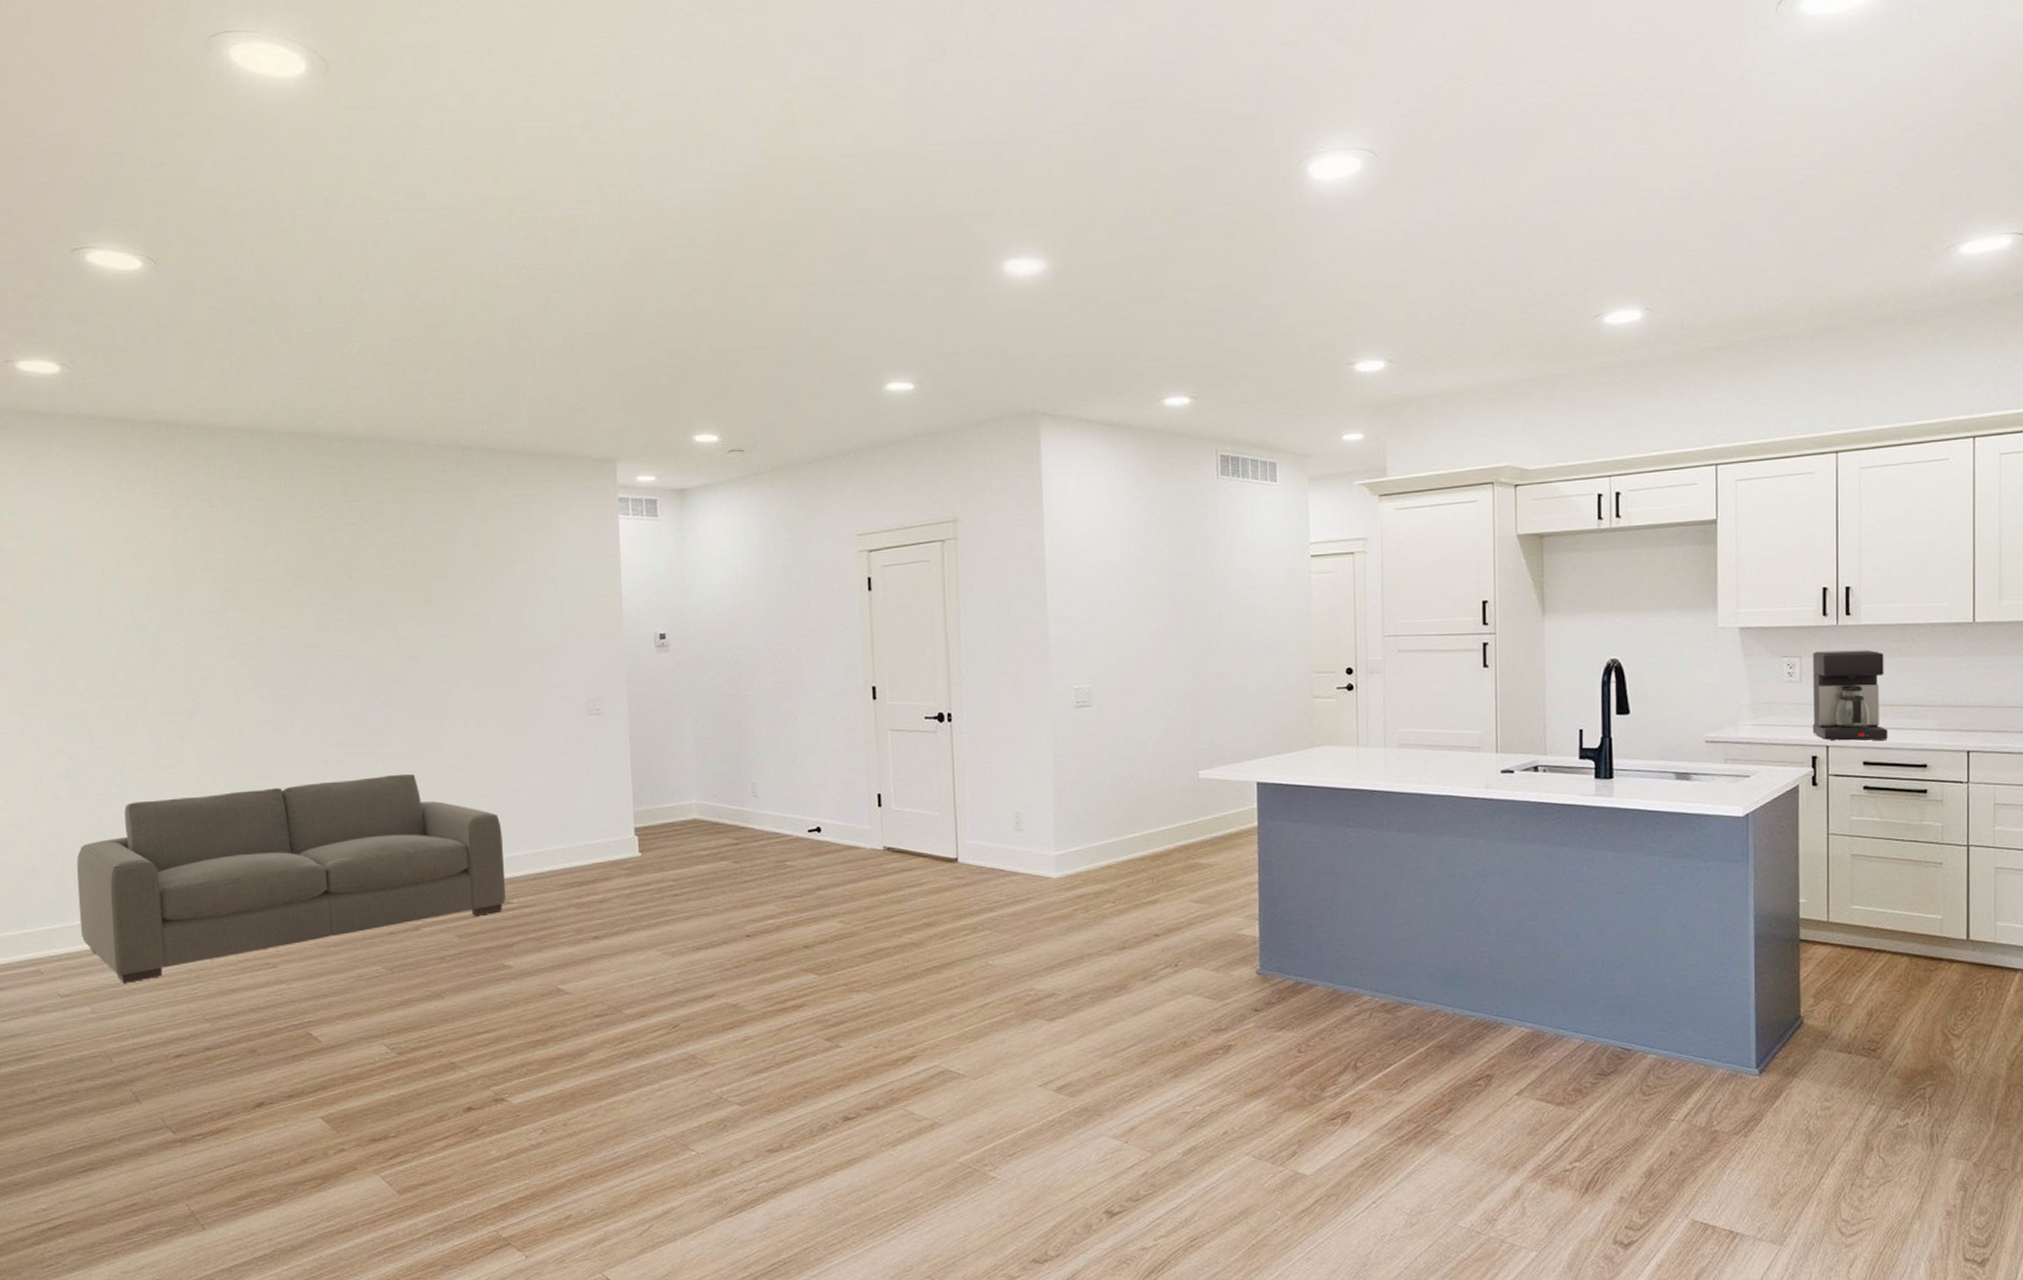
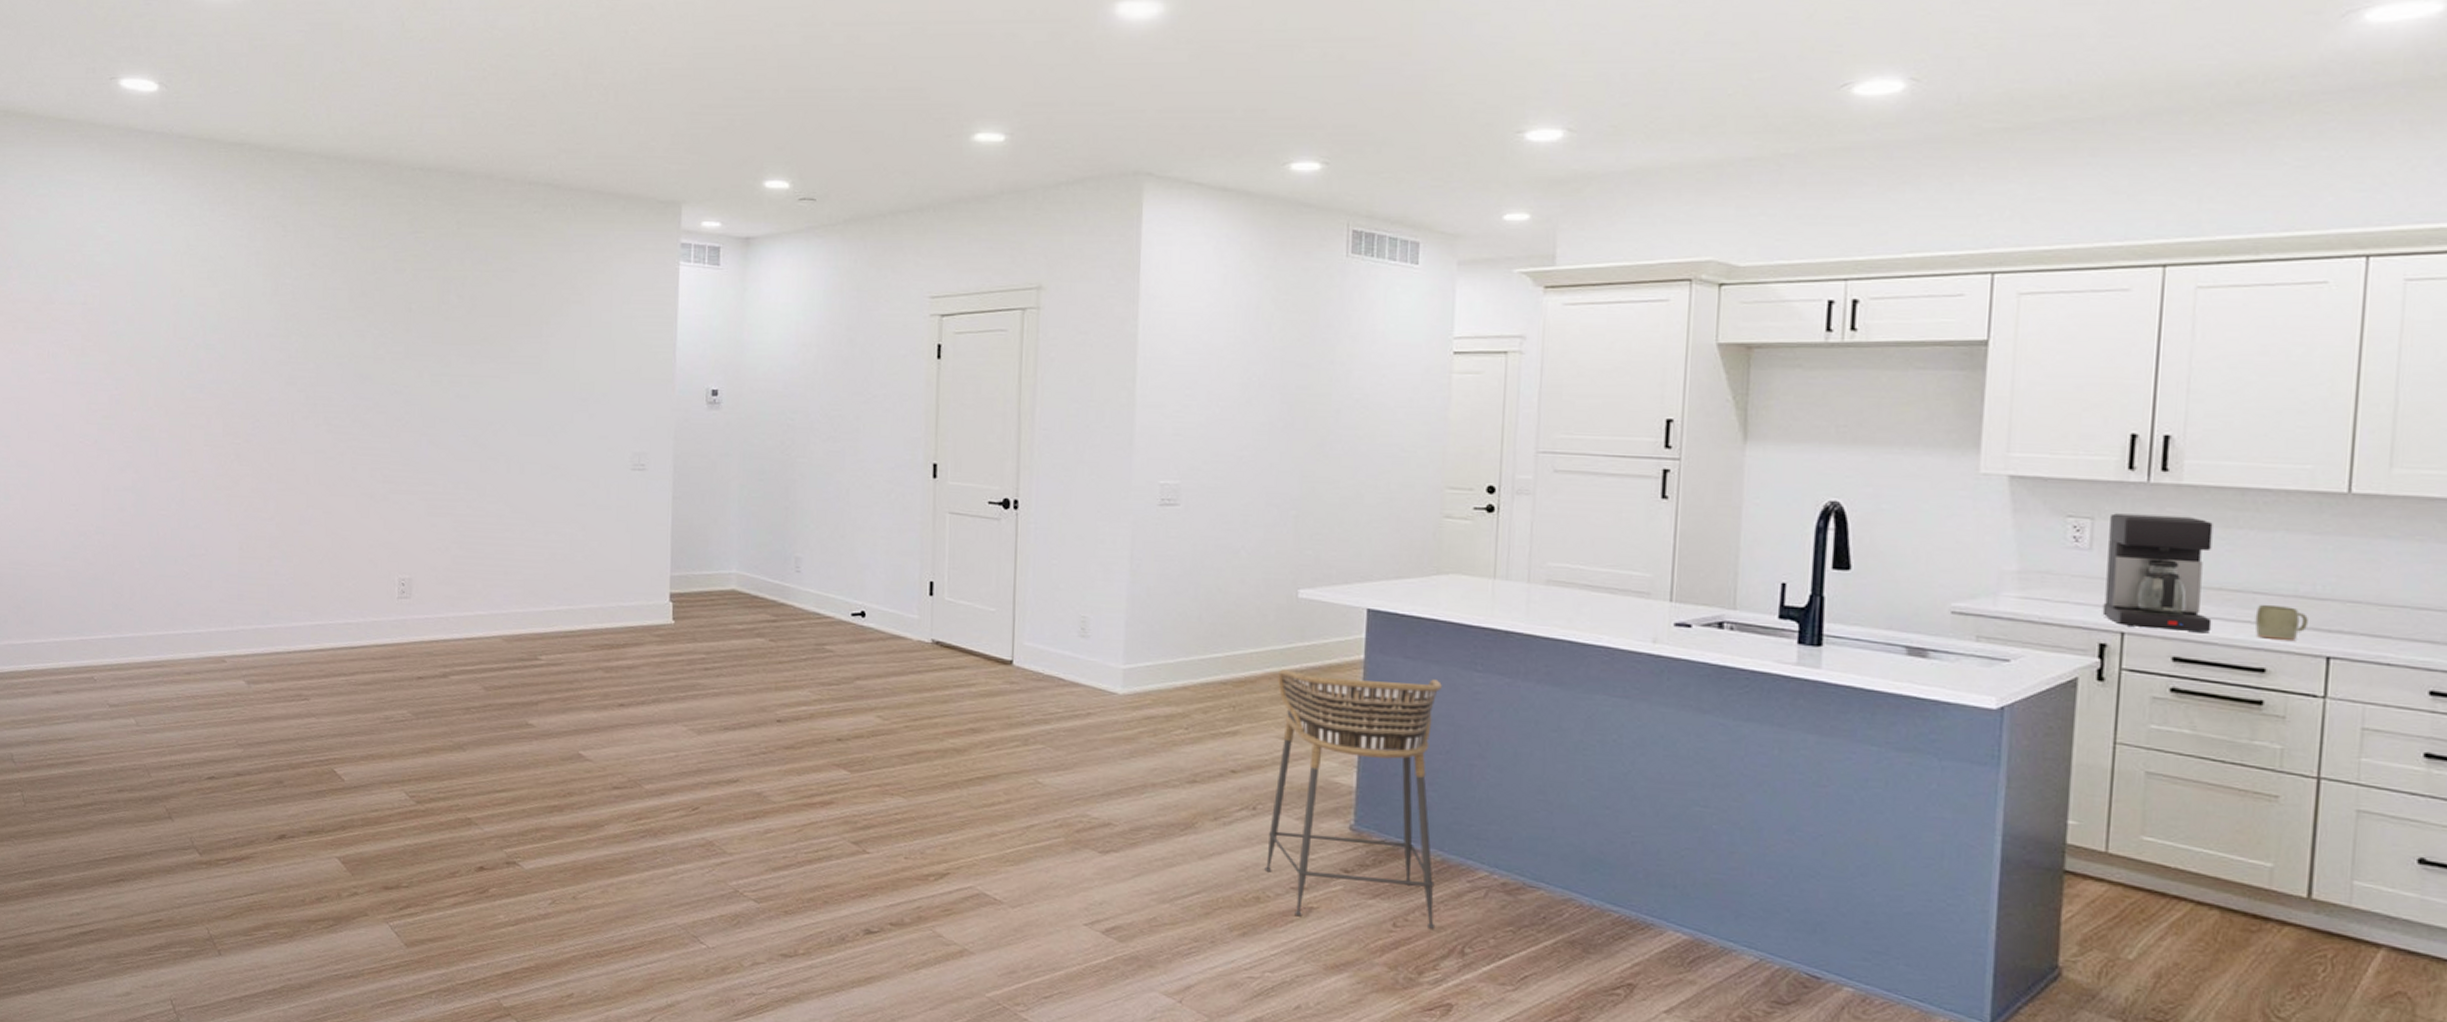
sofa: present [76,773,506,983] -> none [132,515,536,700]
bar stool: none [1187,837,1332,1053] -> present [1264,669,1442,929]
mug: none [1917,714,1953,741] -> present [2254,604,2308,640]

